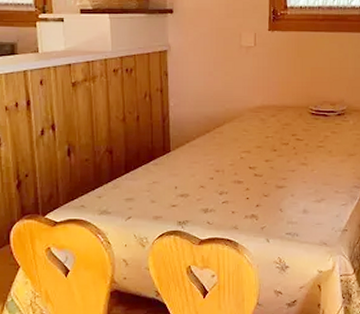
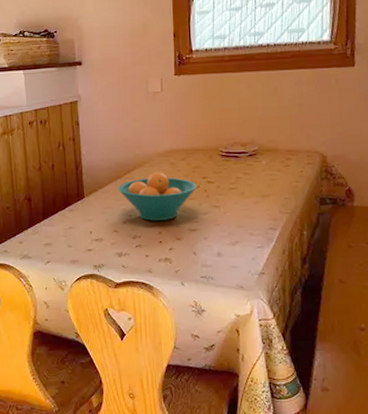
fruit bowl: none [206,128,286,177] -> present [118,172,197,221]

